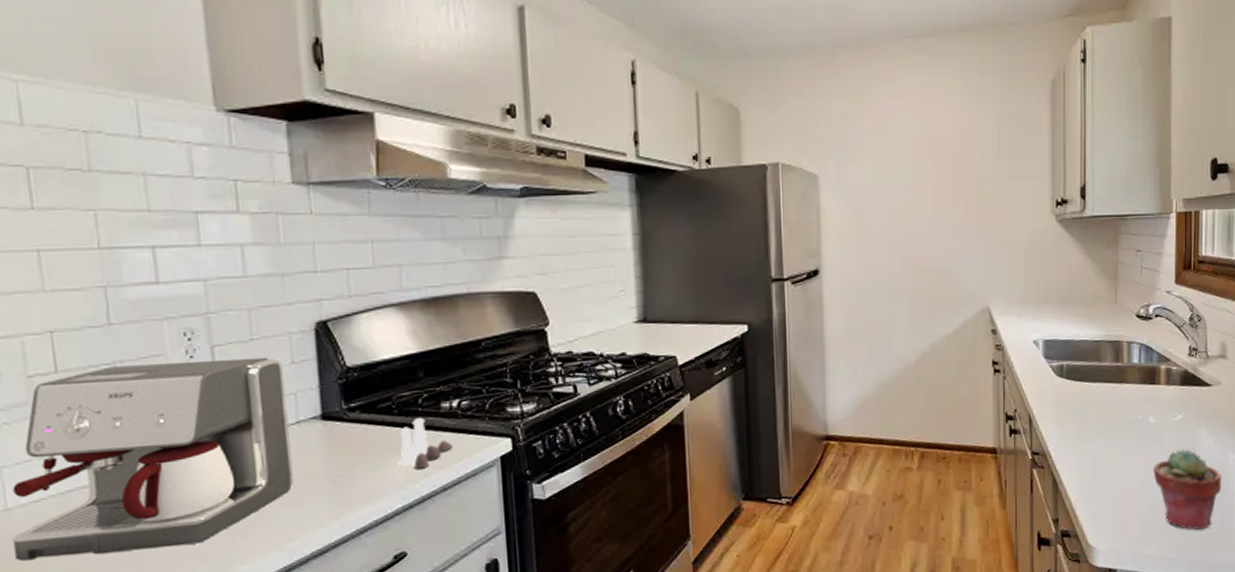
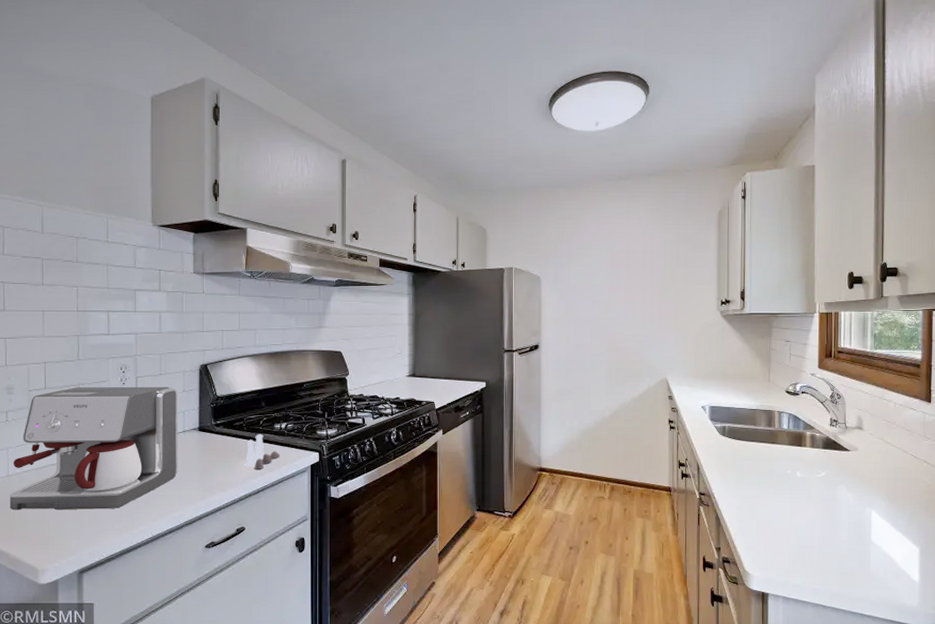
potted succulent: present [1153,448,1221,530] -> none [800,500,859,568]

